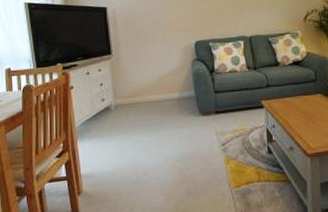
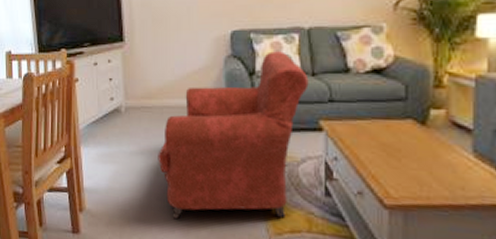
armchair: none [143,54,252,187] -> present [158,51,309,218]

